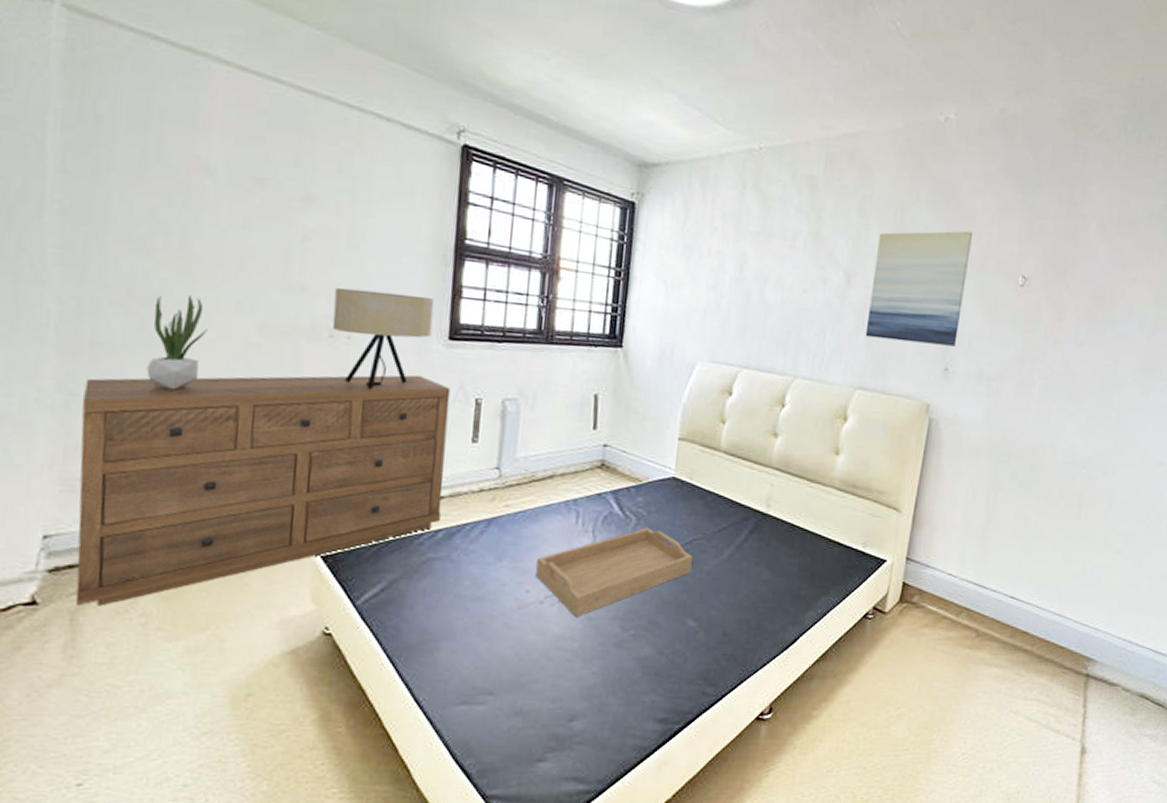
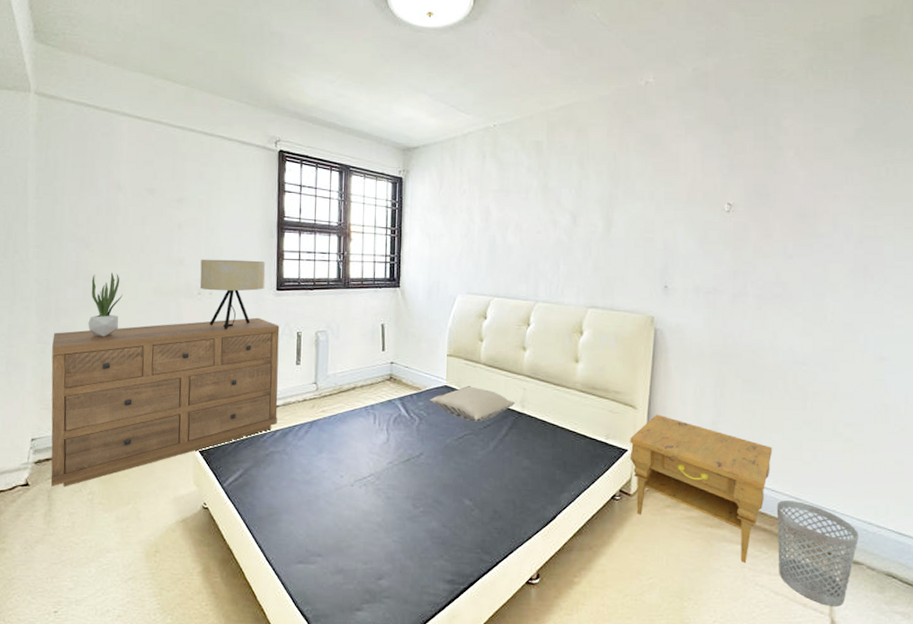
serving tray: present [536,528,693,617] -> none [347,426,465,496]
pillow: none [650,478,759,524] -> present [429,386,515,422]
wall art: present [865,231,972,347] -> none [592,171,678,267]
nightstand: none [888,519,1043,688] -> present [630,414,773,563]
wastebasket: none [1035,618,1119,731] -> present [777,500,860,607]

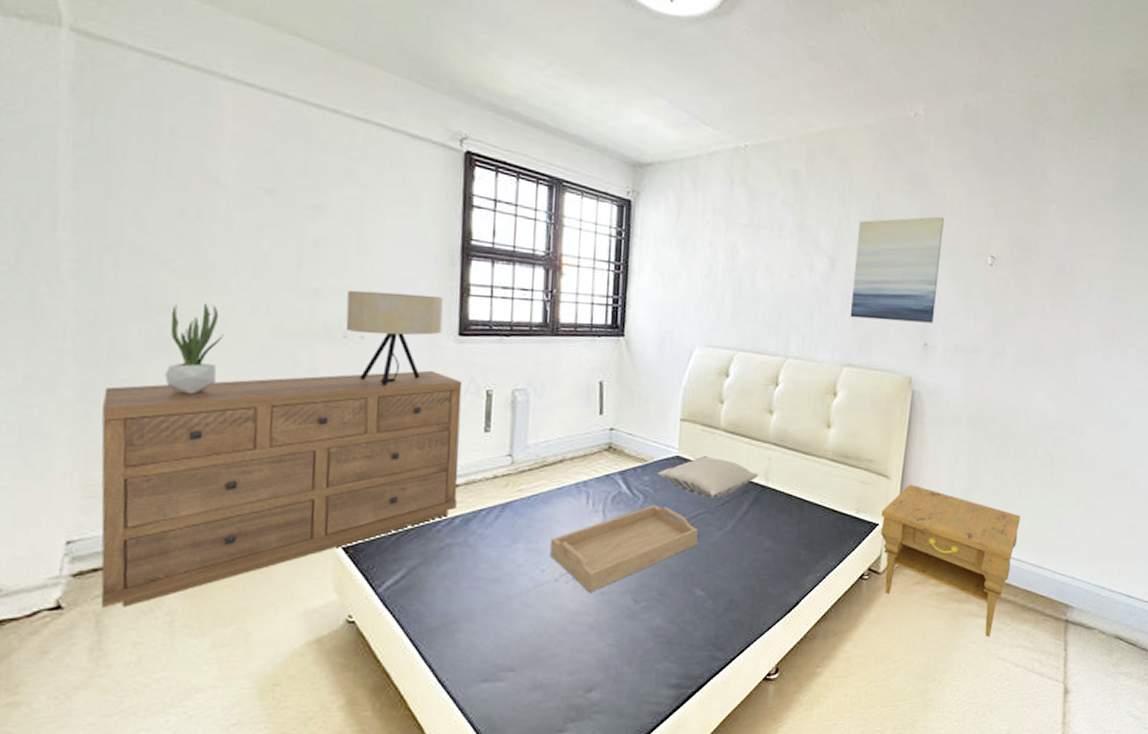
serving tray: none [347,426,465,496] -> present [550,505,698,592]
wall art: none [592,171,678,267] -> present [850,216,944,323]
wastebasket: present [777,500,860,607] -> none [1020,570,1094,673]

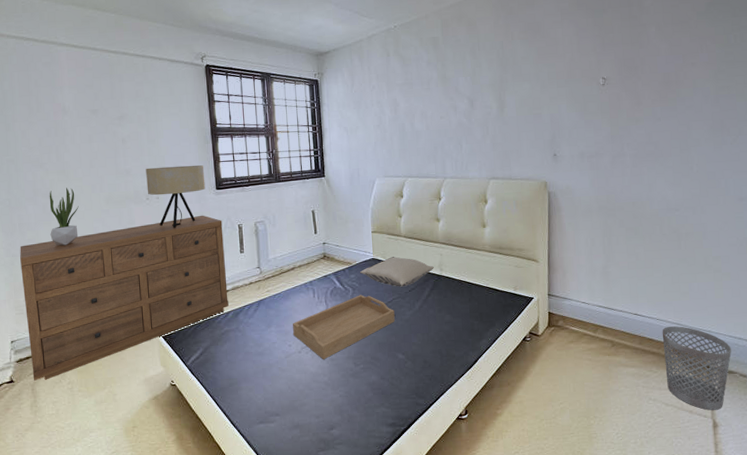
wall art: present [850,216,944,323] -> none [489,53,560,142]
nightstand: present [880,484,1021,638] -> none [535,265,656,383]
wastebasket: none [1020,570,1094,673] -> present [662,326,732,410]

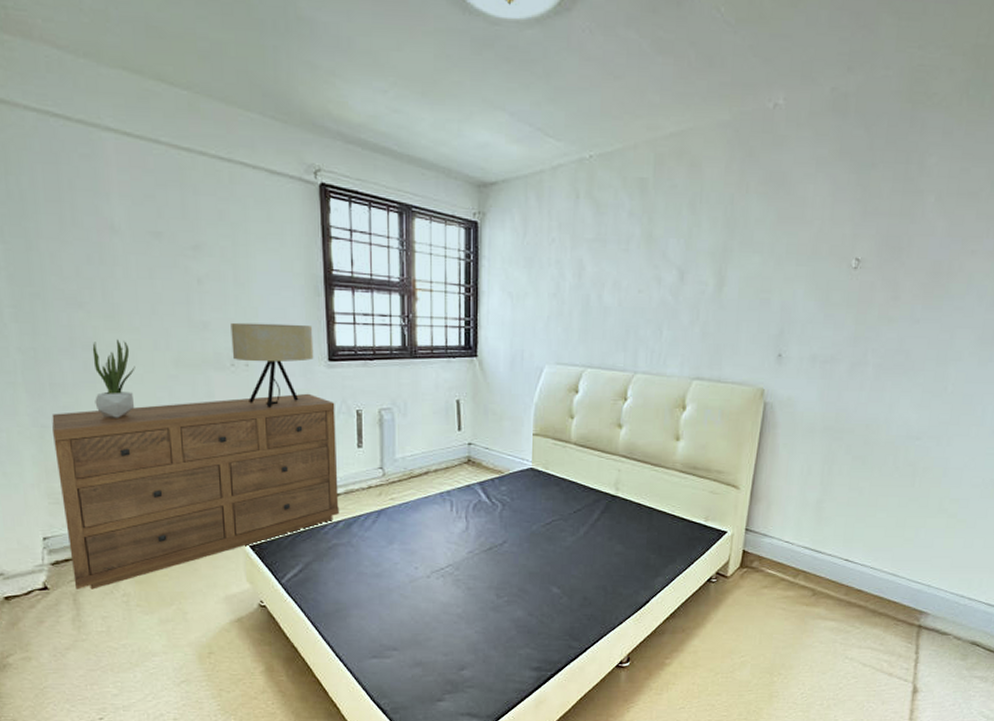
serving tray: present [293,295,395,359] -> none [422,512,553,587]
pillow: present [359,257,434,287] -> none [512,468,608,507]
wastebasket: present [662,326,732,410] -> none [869,577,951,674]

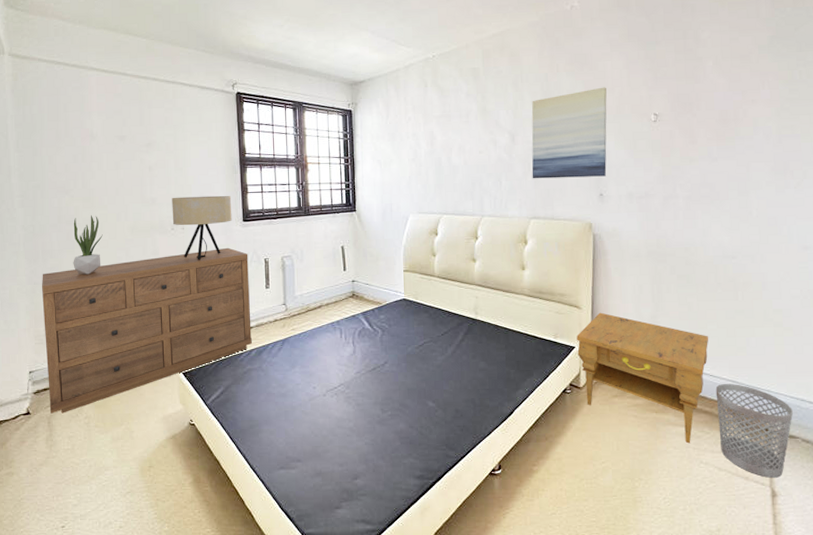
wall art: none [700,218,804,333] -> present [531,87,607,179]
nightstand: none [729,494,876,639] -> present [577,312,709,444]
wastebasket: none [869,577,951,674] -> present [715,384,794,478]

